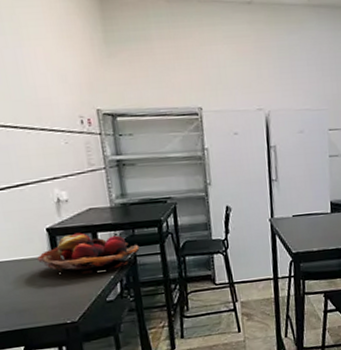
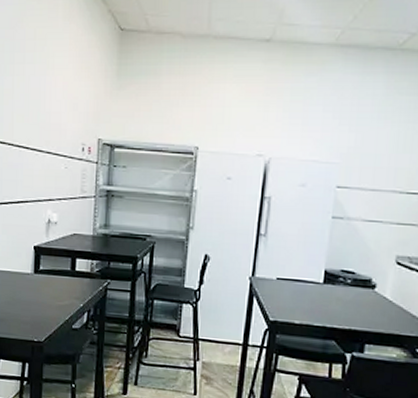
fruit basket: present [37,232,140,274] -> none [21,255,112,298]

